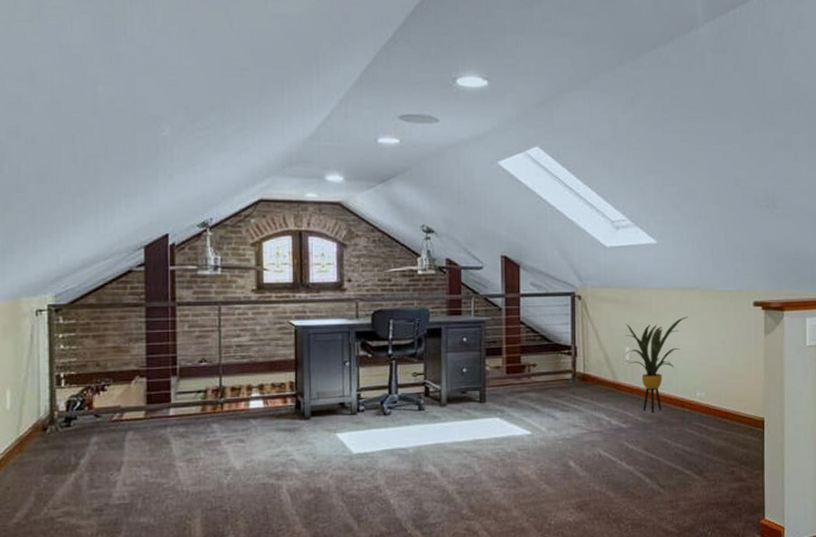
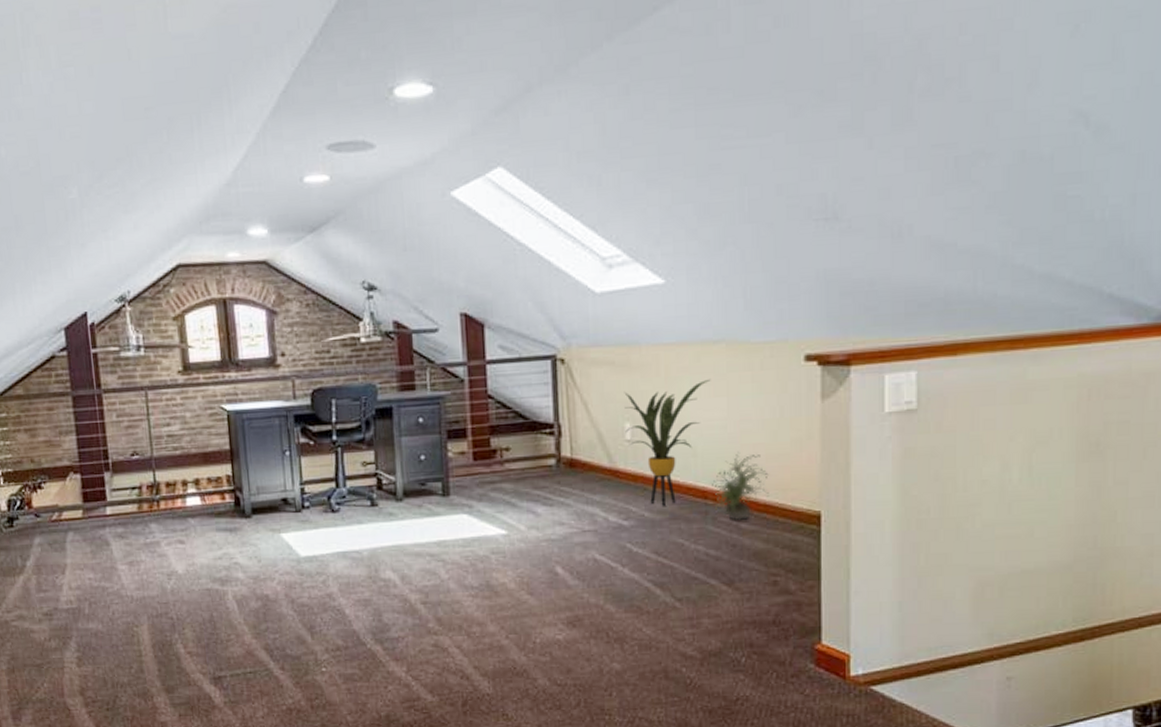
potted plant: none [687,371,729,425] -> present [710,451,769,522]

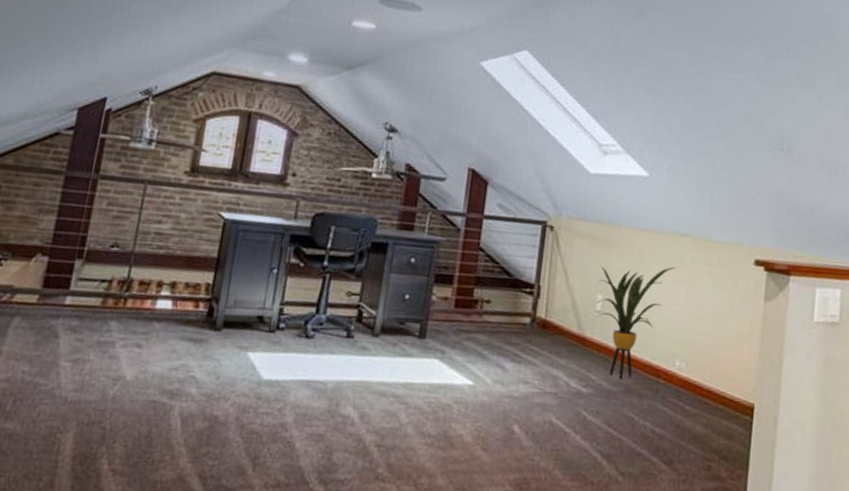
potted plant: present [710,451,769,522] -> none [664,337,715,403]

